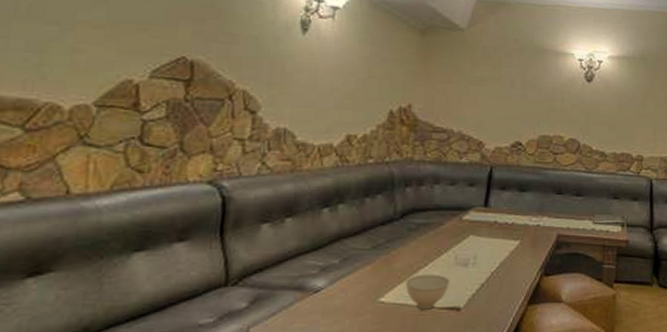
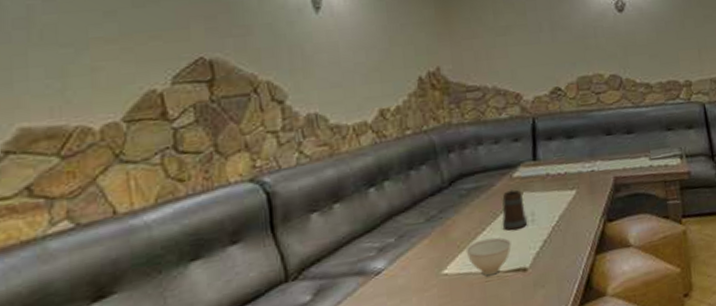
beer mug: none [444,230,470,271] -> present [502,188,527,232]

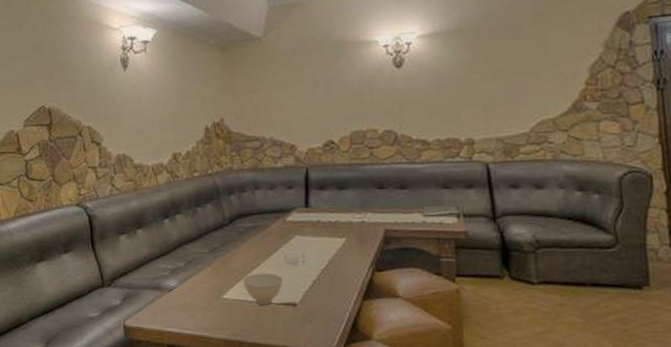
beer mug: present [502,188,527,232] -> none [275,231,298,269]

